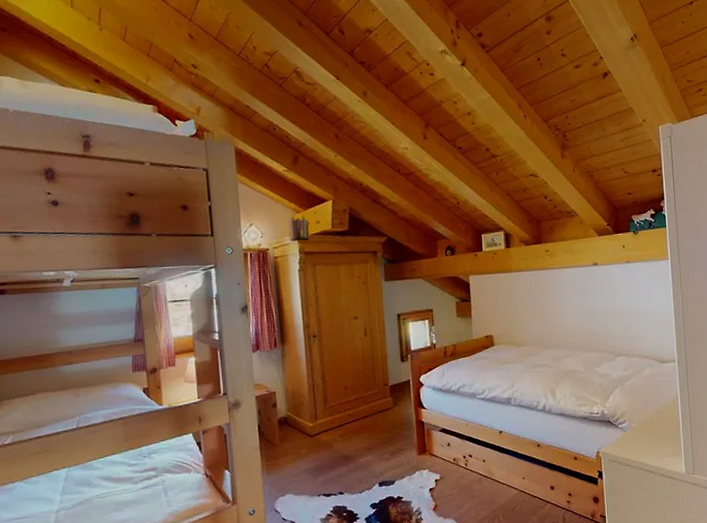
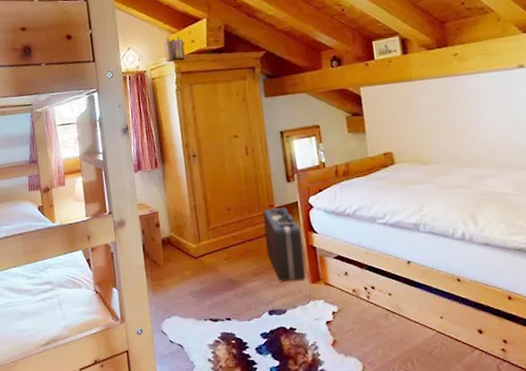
suitcase: none [377,385,414,455] -> present [262,207,306,281]

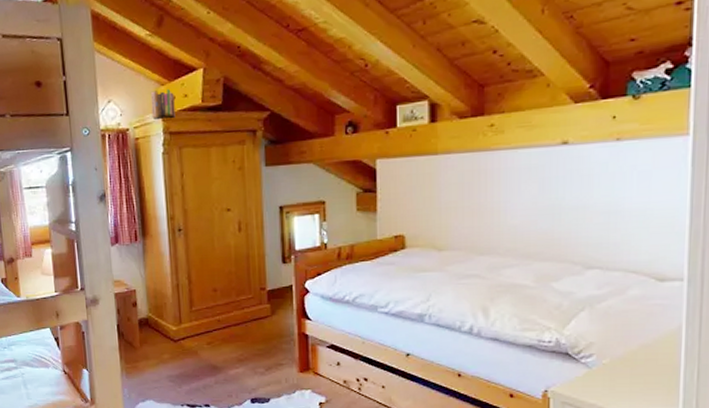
suitcase: present [262,207,306,281] -> none [252,291,295,369]

